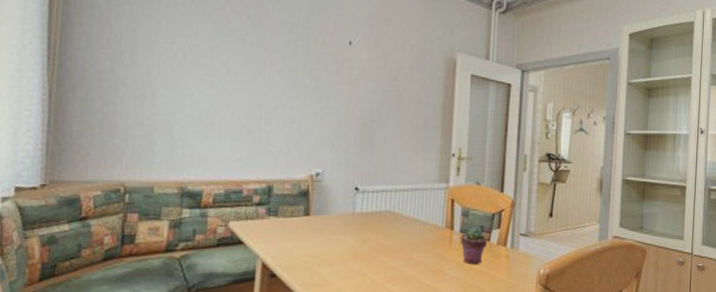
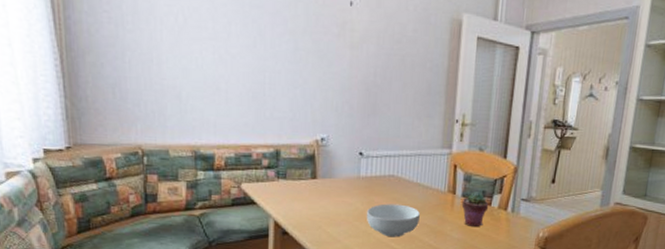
cereal bowl: none [360,241,417,278] -> present [366,203,420,238]

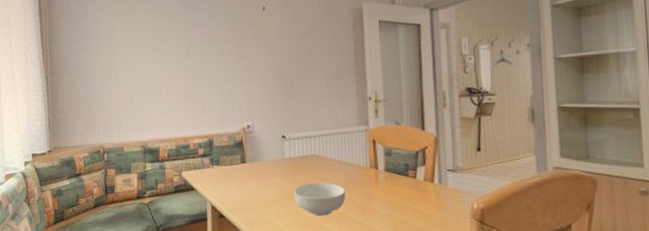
potted succulent: present [461,192,489,228] -> none [385,165,414,202]

